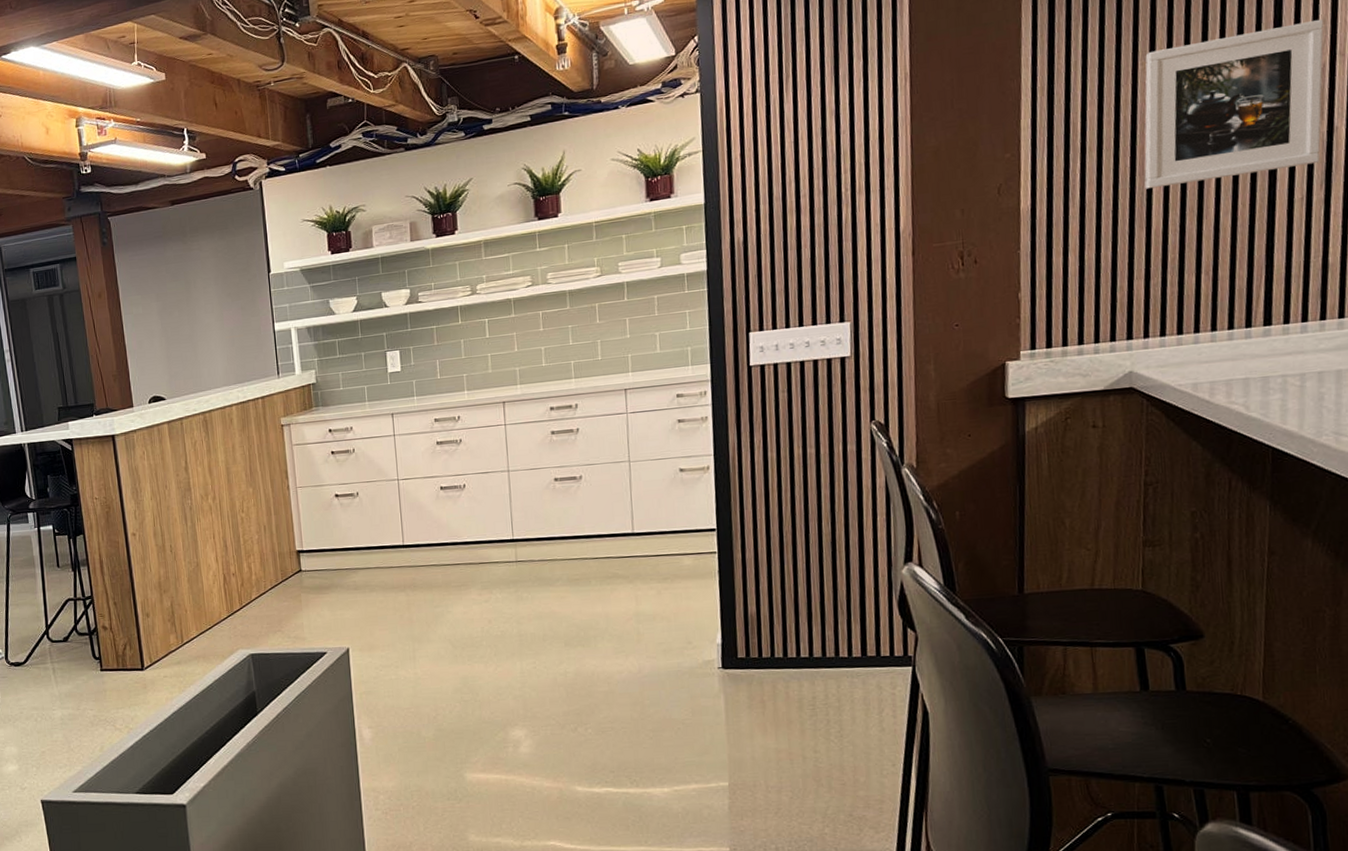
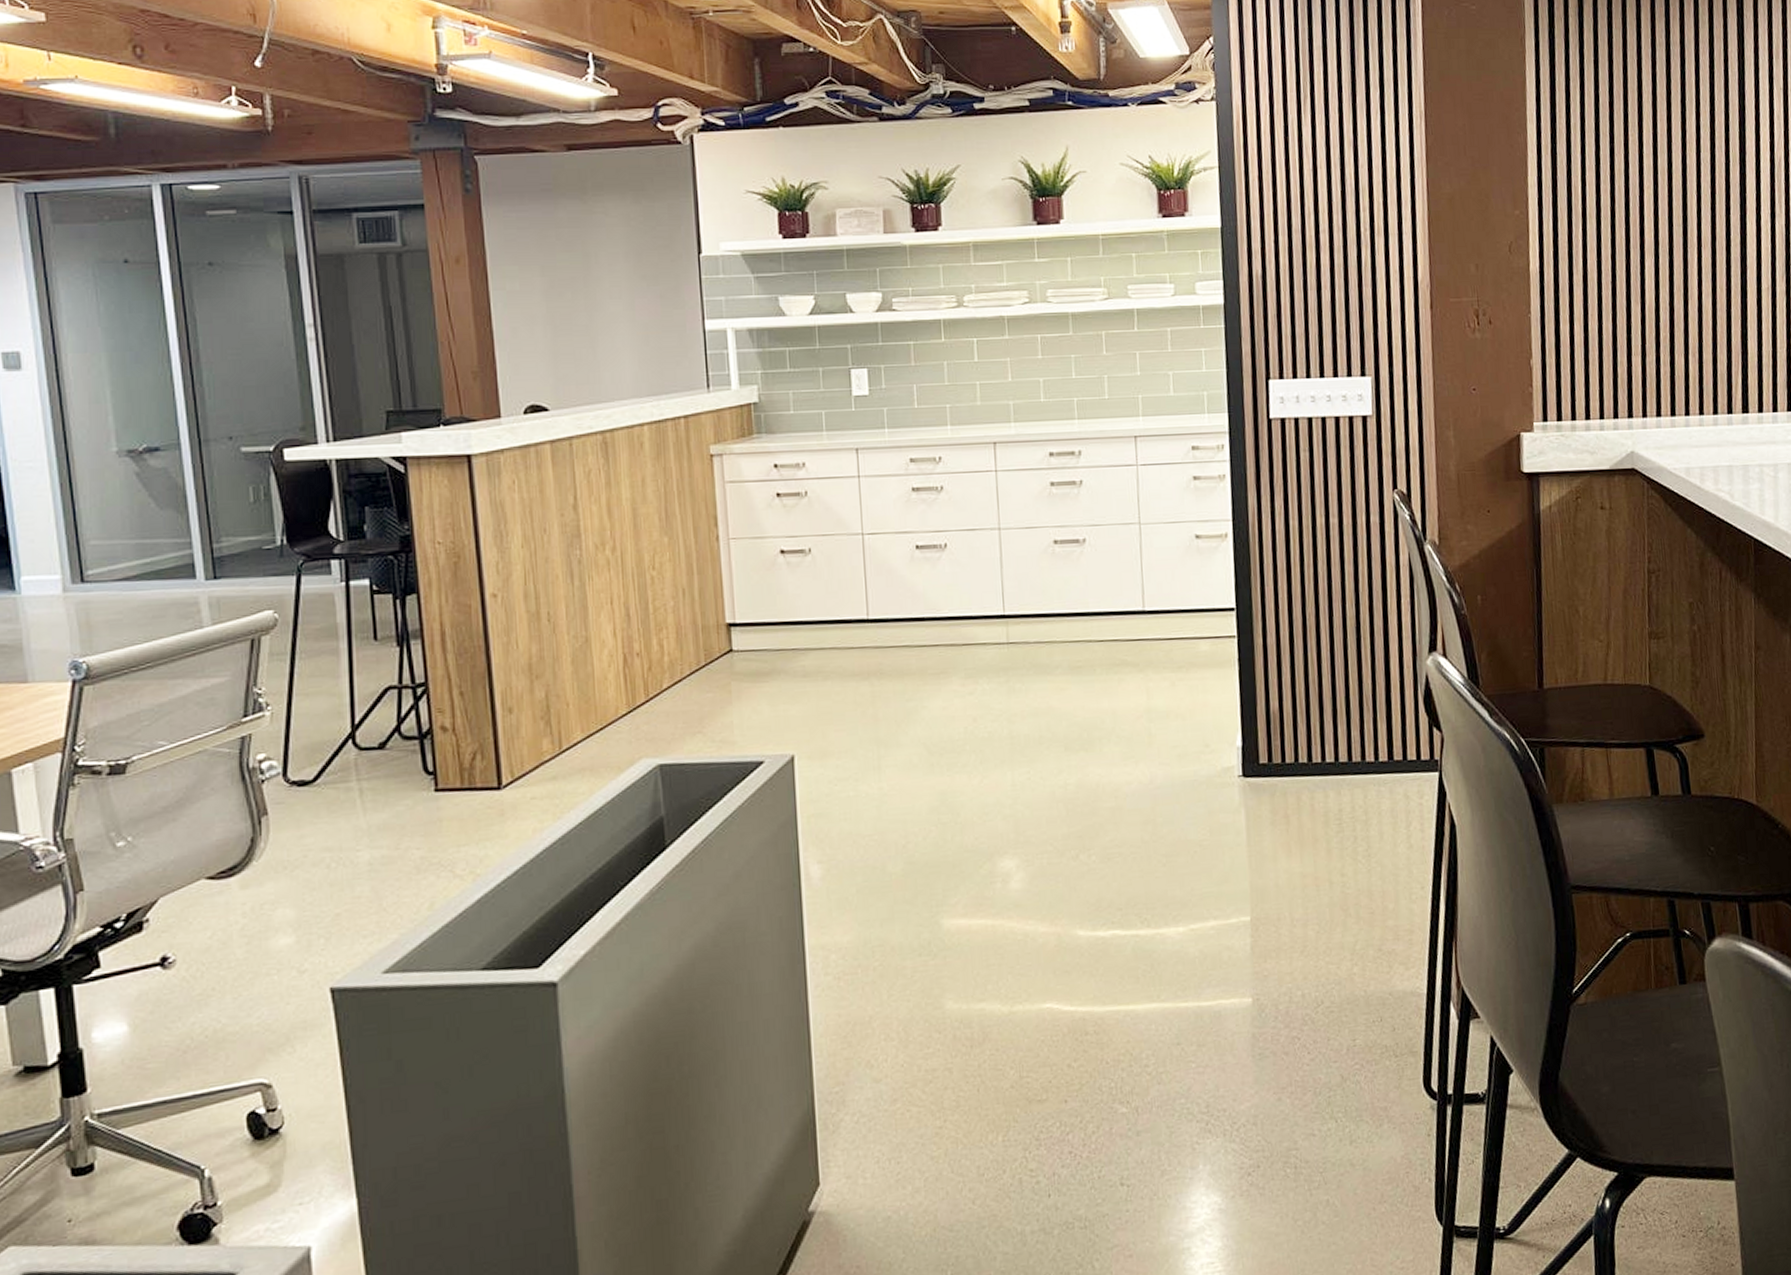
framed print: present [1144,19,1324,189] -> none [1634,114,1781,263]

